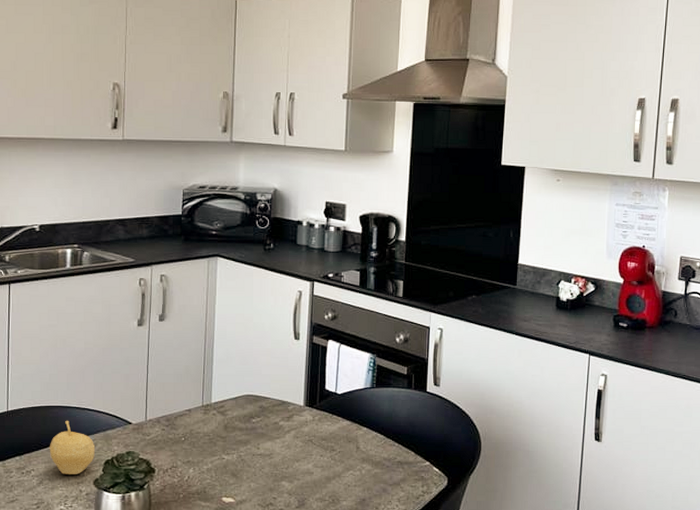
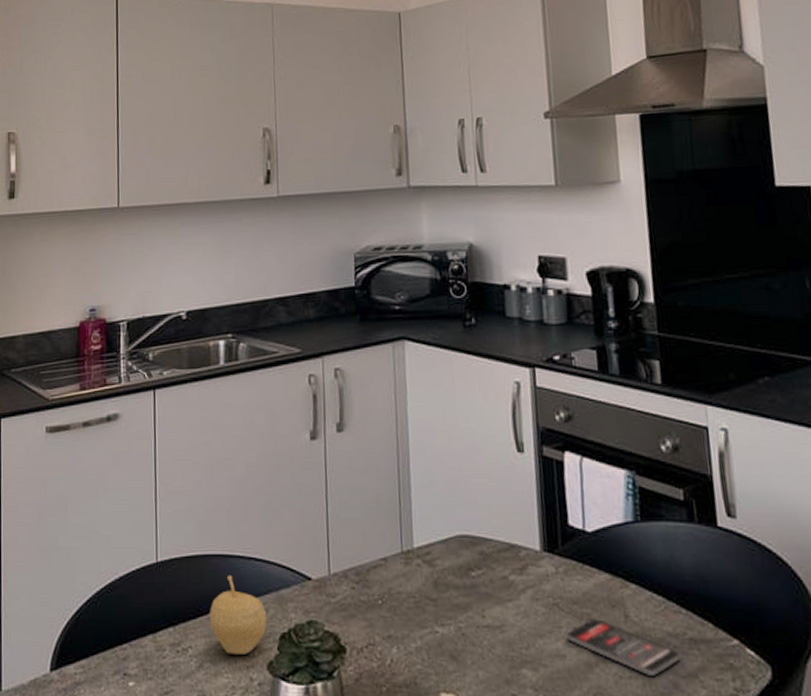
smartphone: none [315,450,391,485] -> present [566,619,681,677]

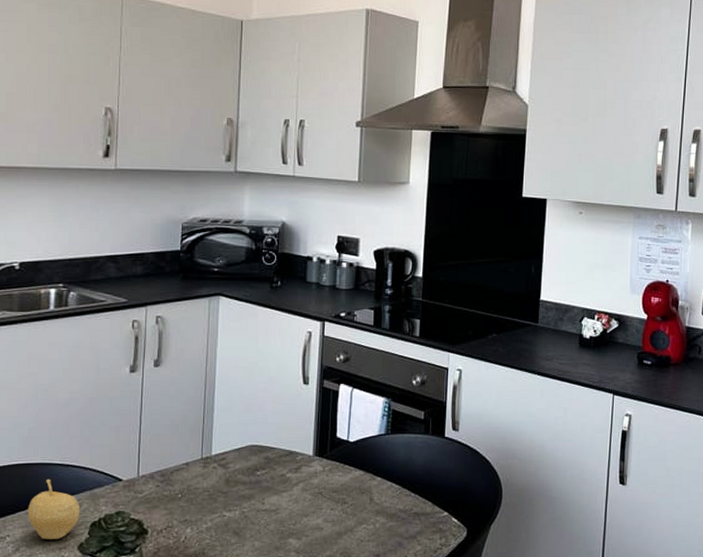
smartphone: present [566,619,681,677] -> none [325,502,406,540]

